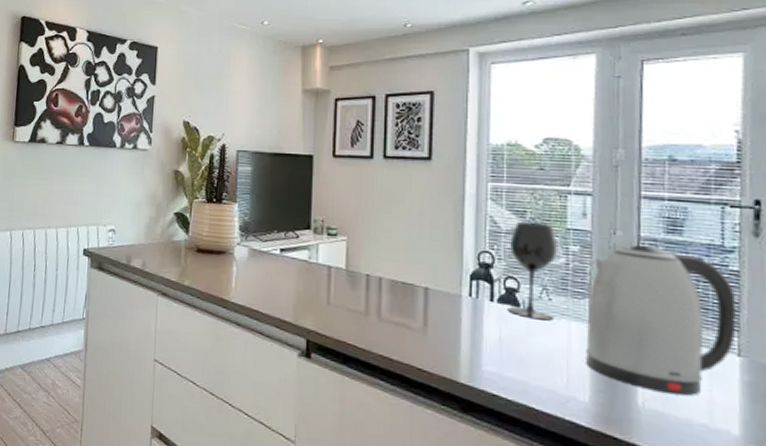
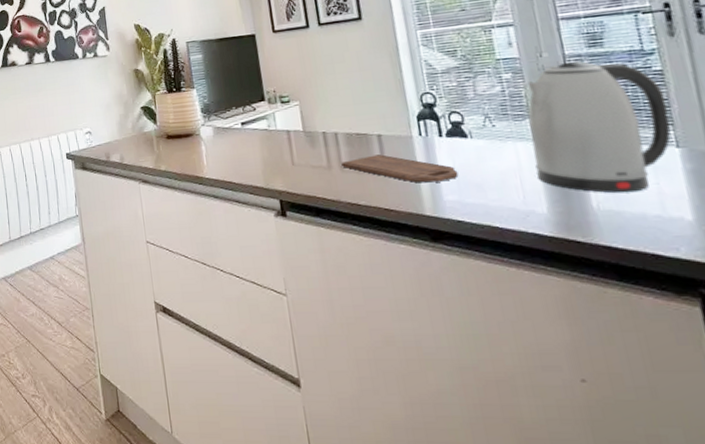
cutting board: none [380,308,503,350] -> present [341,154,459,183]
wineglass: present [507,221,557,320] -> none [446,58,500,146]

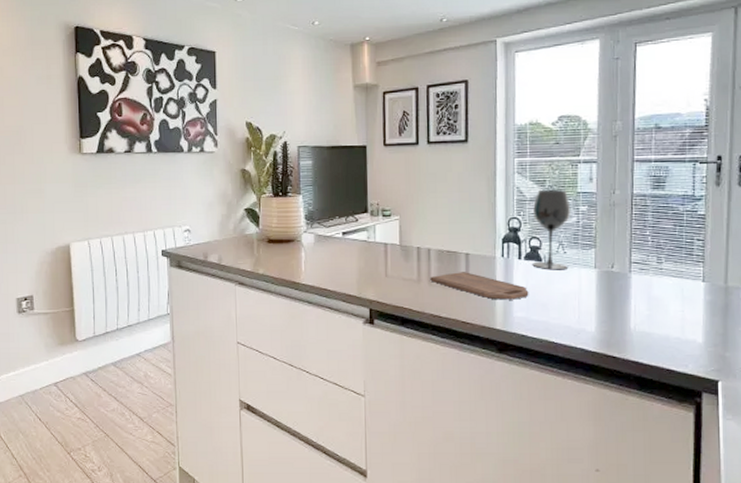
wineglass: none [446,58,500,146] -> present [532,189,570,270]
kettle: present [528,61,671,193] -> none [592,201,702,317]

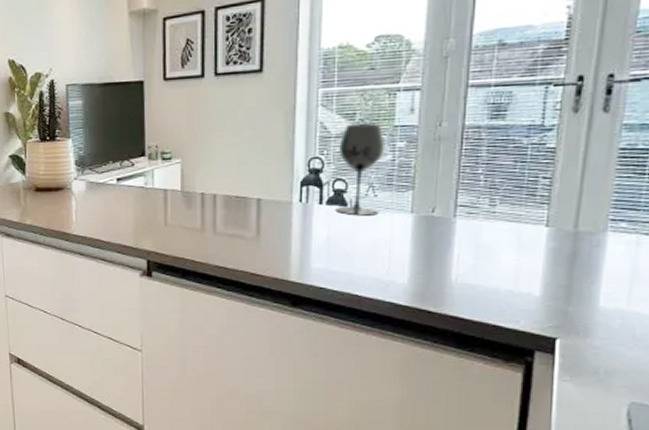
cutting board: present [430,272,529,300] -> none [215,219,330,250]

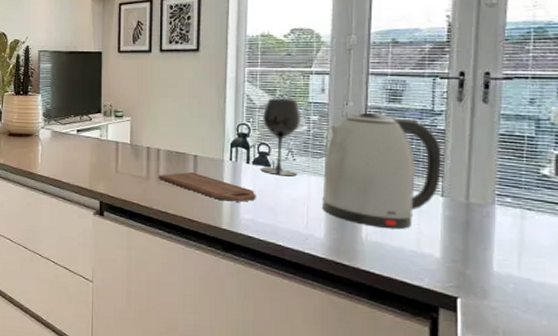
cutting board: none [215,219,330,250] -> present [159,172,256,202]
kettle: none [407,134,549,267] -> present [322,113,441,229]

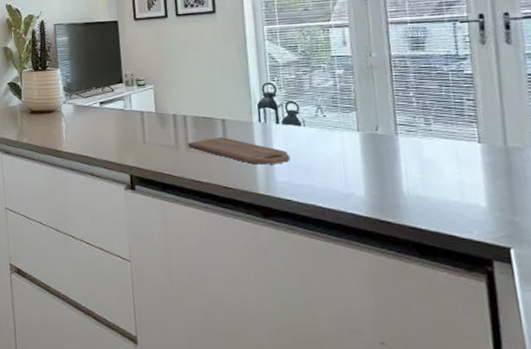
wineglass: present [260,98,300,176] -> none [287,54,329,134]
kettle: present [322,113,441,229] -> none [355,62,475,180]

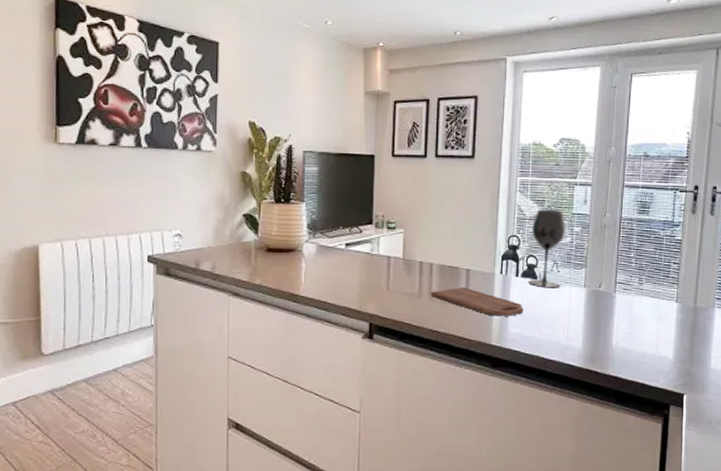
wineglass: none [287,54,329,134] -> present [528,209,565,288]

